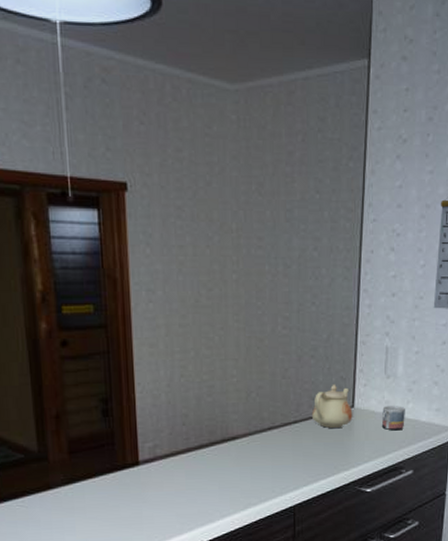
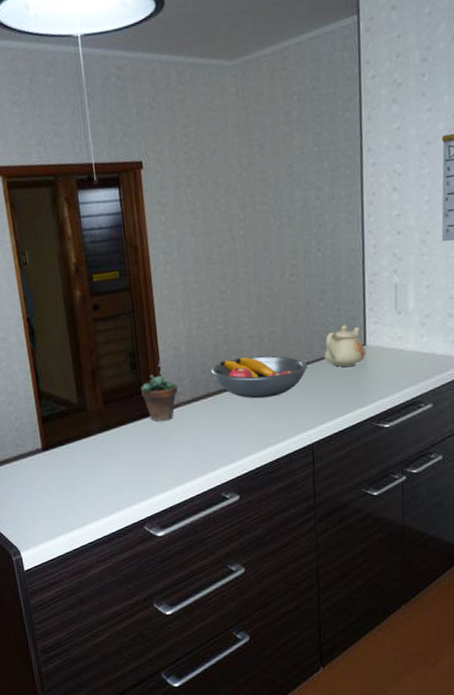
succulent plant: none [113,409,155,476] -> present [141,361,178,421]
fruit bowl: none [191,411,294,456] -> present [210,356,307,399]
mug: present [382,405,405,431] -> none [395,340,420,366]

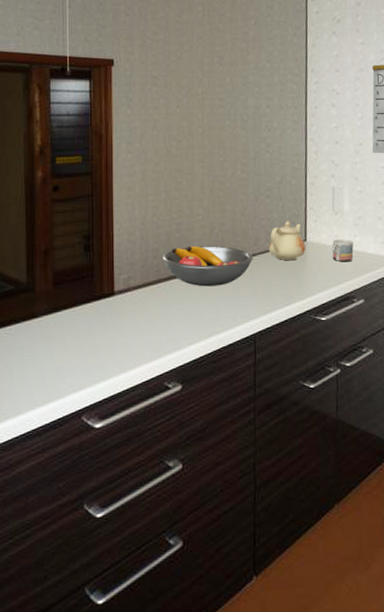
succulent plant: present [141,361,178,421] -> none [93,245,129,305]
mug: none [395,340,420,366] -> present [332,238,354,262]

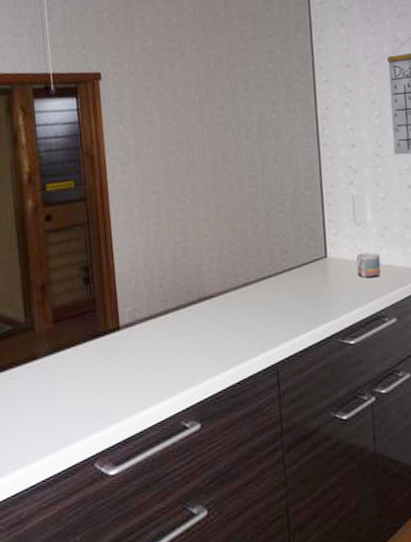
fruit bowl: present [161,245,253,287] -> none [168,269,269,315]
teapot: present [268,220,306,260] -> none [284,235,327,280]

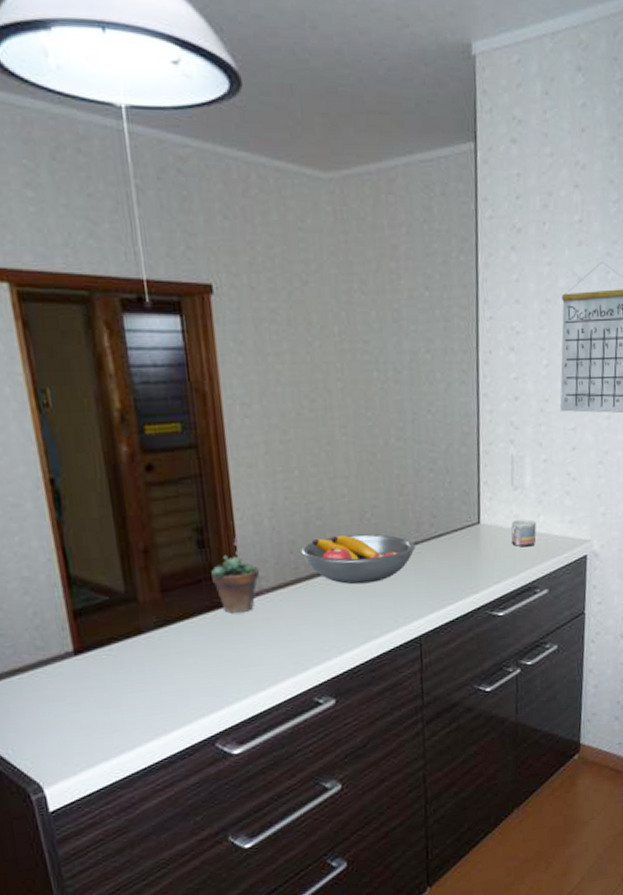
succulent plant: none [94,275,134,341] -> present [211,538,259,613]
fruit bowl: none [168,269,269,315] -> present [299,534,415,585]

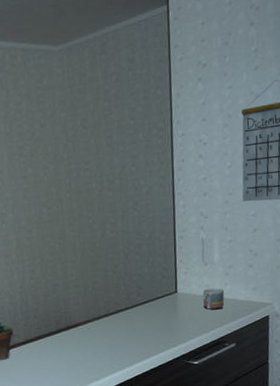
fruit bowl: present [299,534,415,585] -> none [41,302,126,340]

